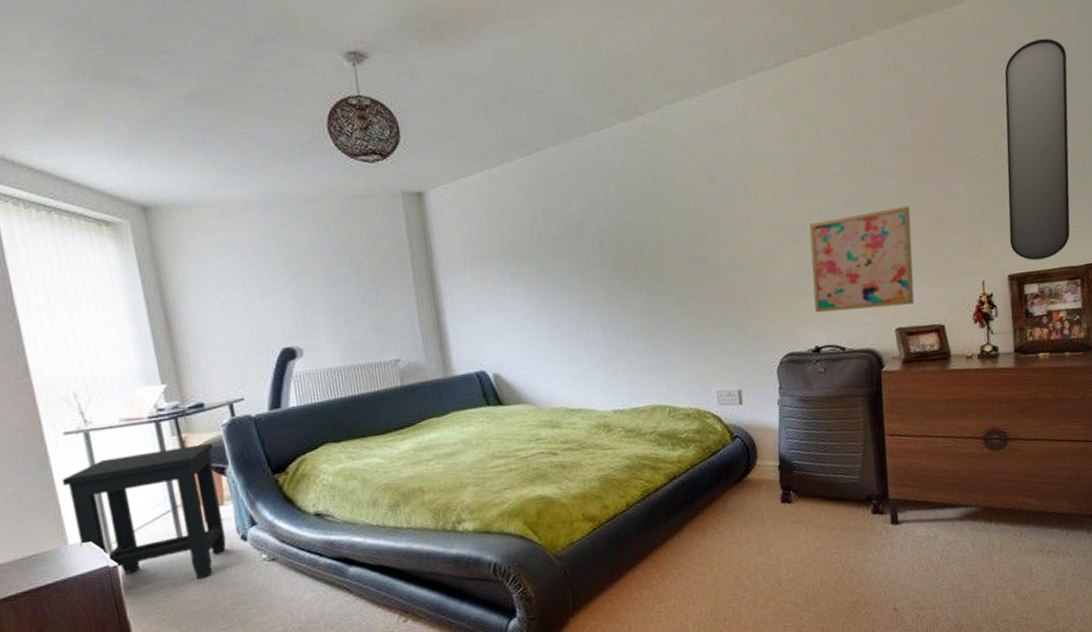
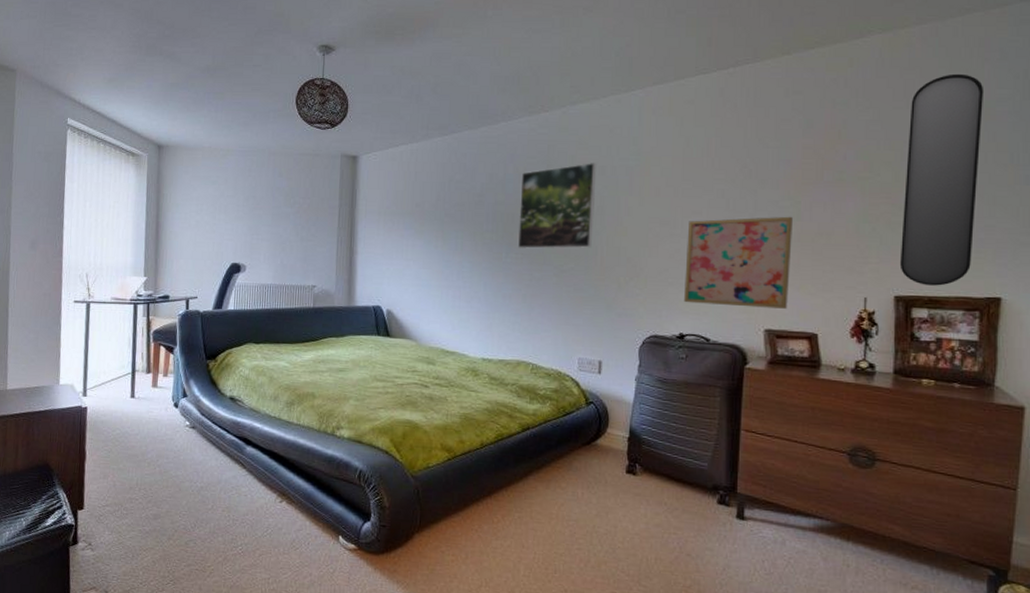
side table: present [61,443,227,579] -> none [65,325,169,431]
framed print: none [625,170,713,280] -> present [518,163,597,249]

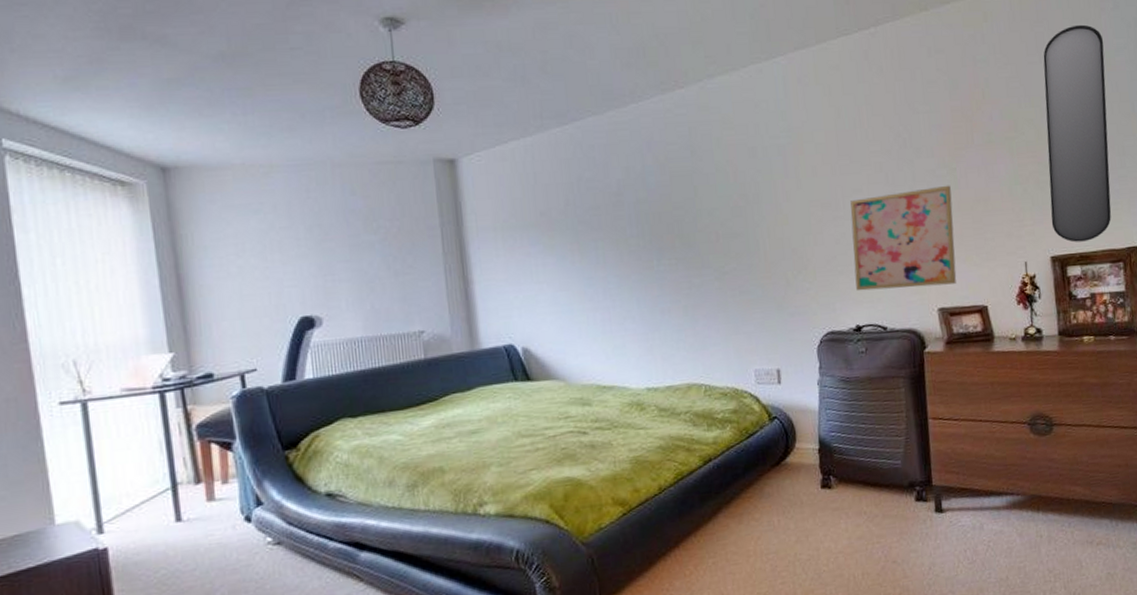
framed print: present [518,163,597,249] -> none [663,144,752,254]

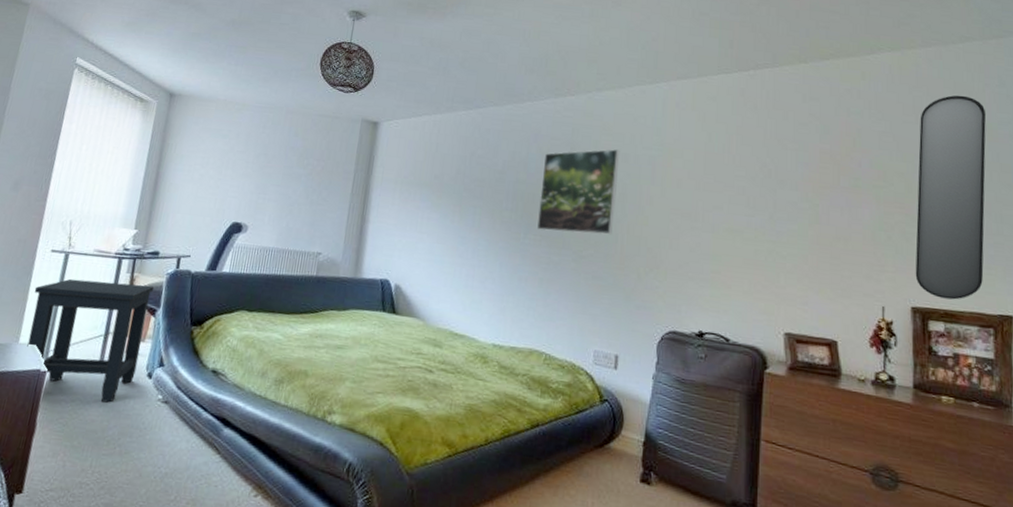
side table: none [53,416,229,564] -> present [27,278,155,403]
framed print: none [663,144,752,254] -> present [537,149,620,235]
wall art: present [850,185,957,291] -> none [704,215,811,313]

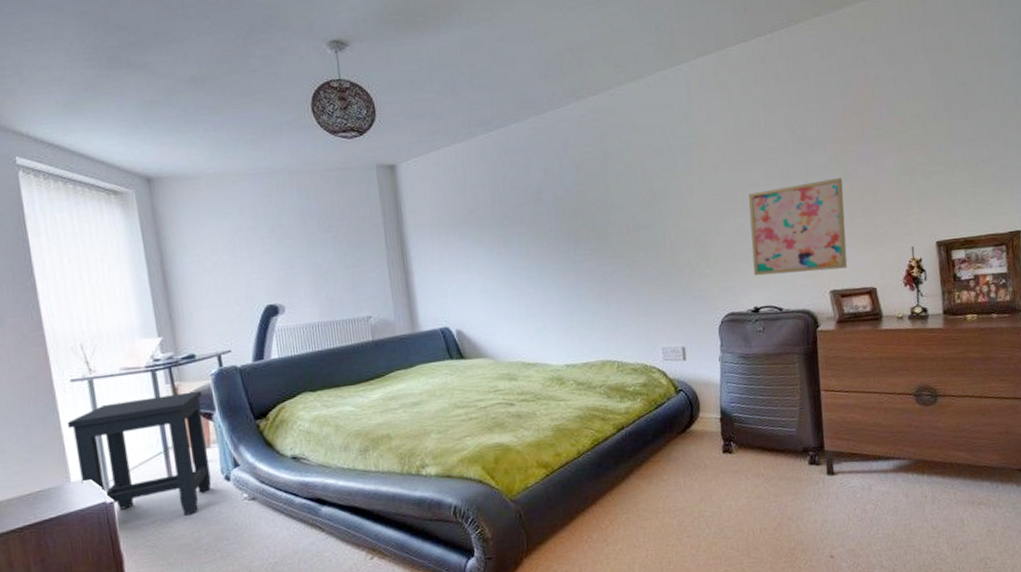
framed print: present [537,149,620,235] -> none [578,145,659,245]
wall art: none [704,215,811,313] -> present [749,177,848,276]
home mirror: present [915,95,987,300] -> none [930,23,995,228]

